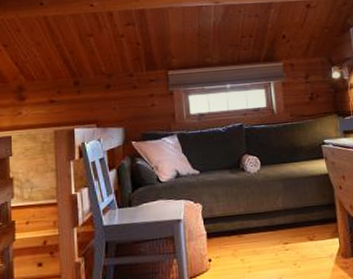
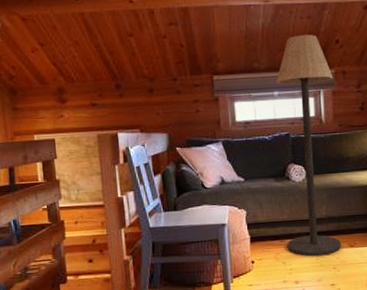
floor lamp: none [228,31,301,252] -> present [276,34,342,256]

